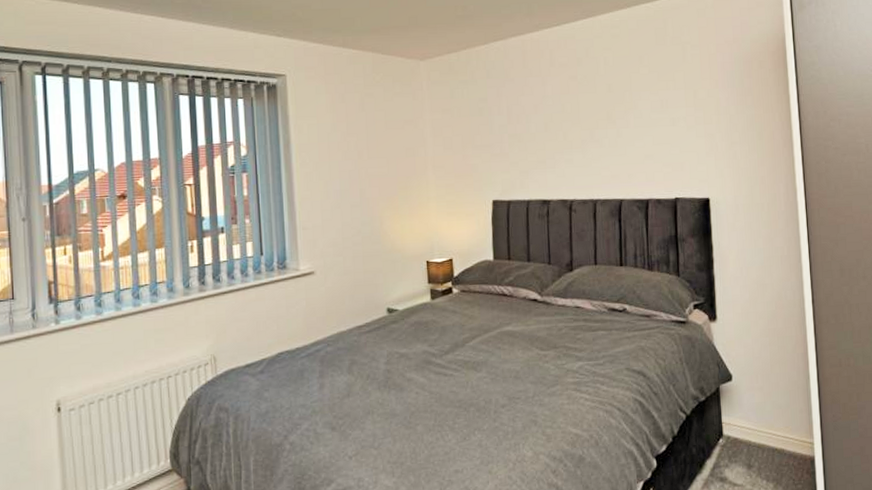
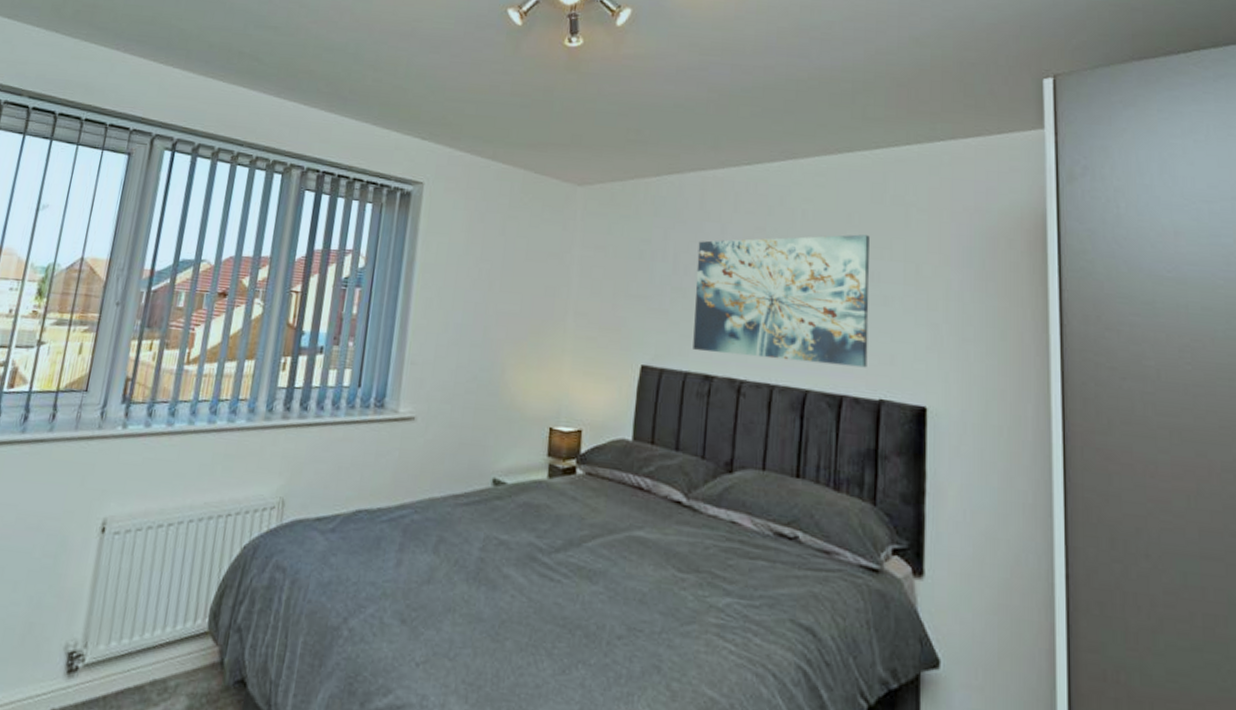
wall art: none [525,72,664,183] -> present [693,234,870,368]

